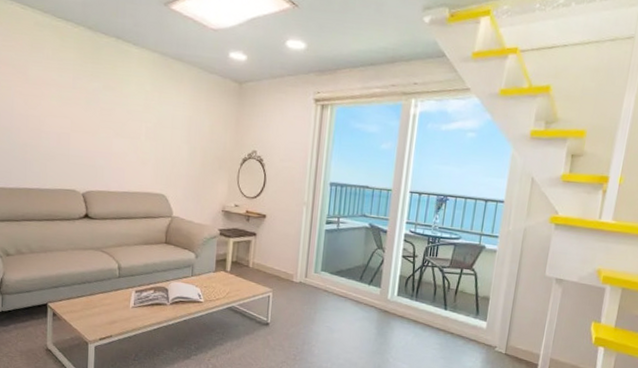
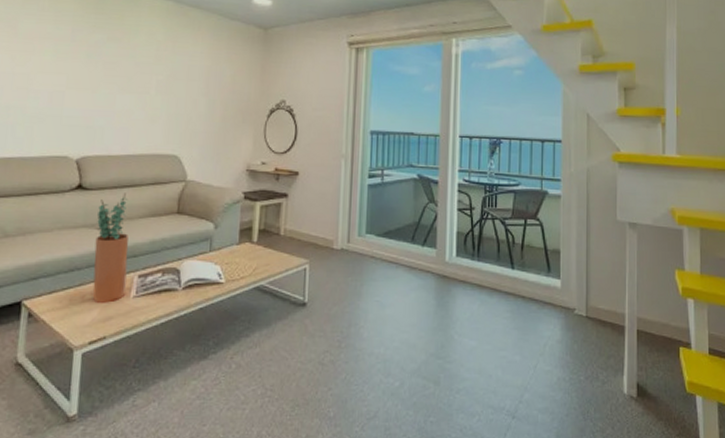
vase: none [100,223,127,310] -> present [92,193,129,303]

